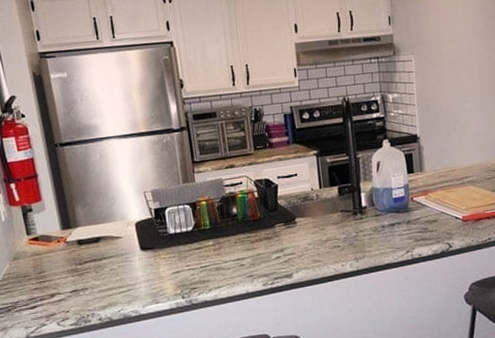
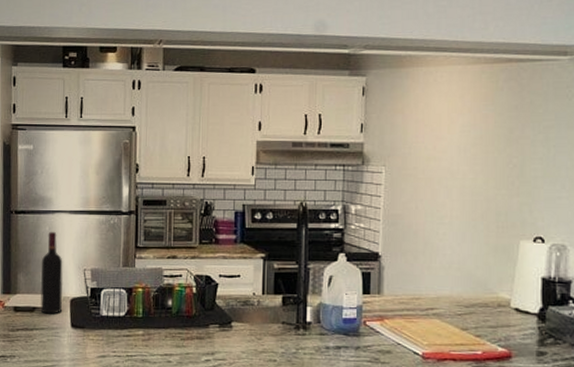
wine bottle: none [97,158,128,242] -> present [40,231,64,314]

